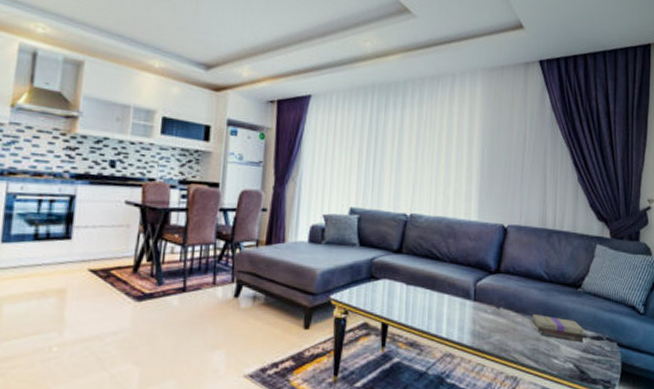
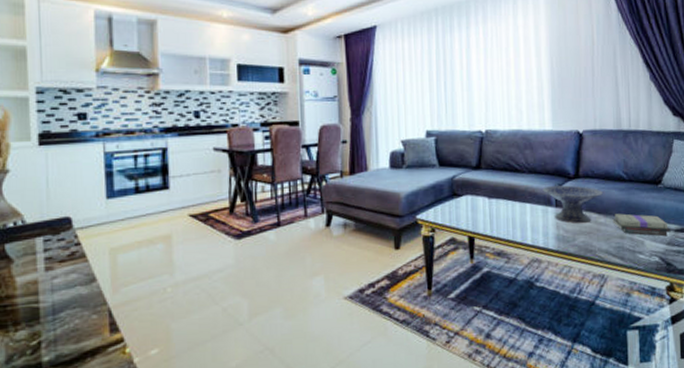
decorative bowl: none [462,278,522,322] -> present [542,185,603,224]

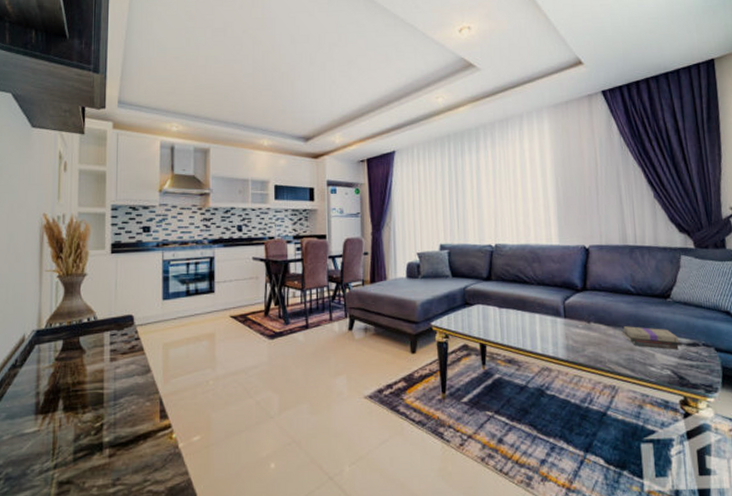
decorative bowl: present [542,185,603,224] -> none [551,297,611,335]

